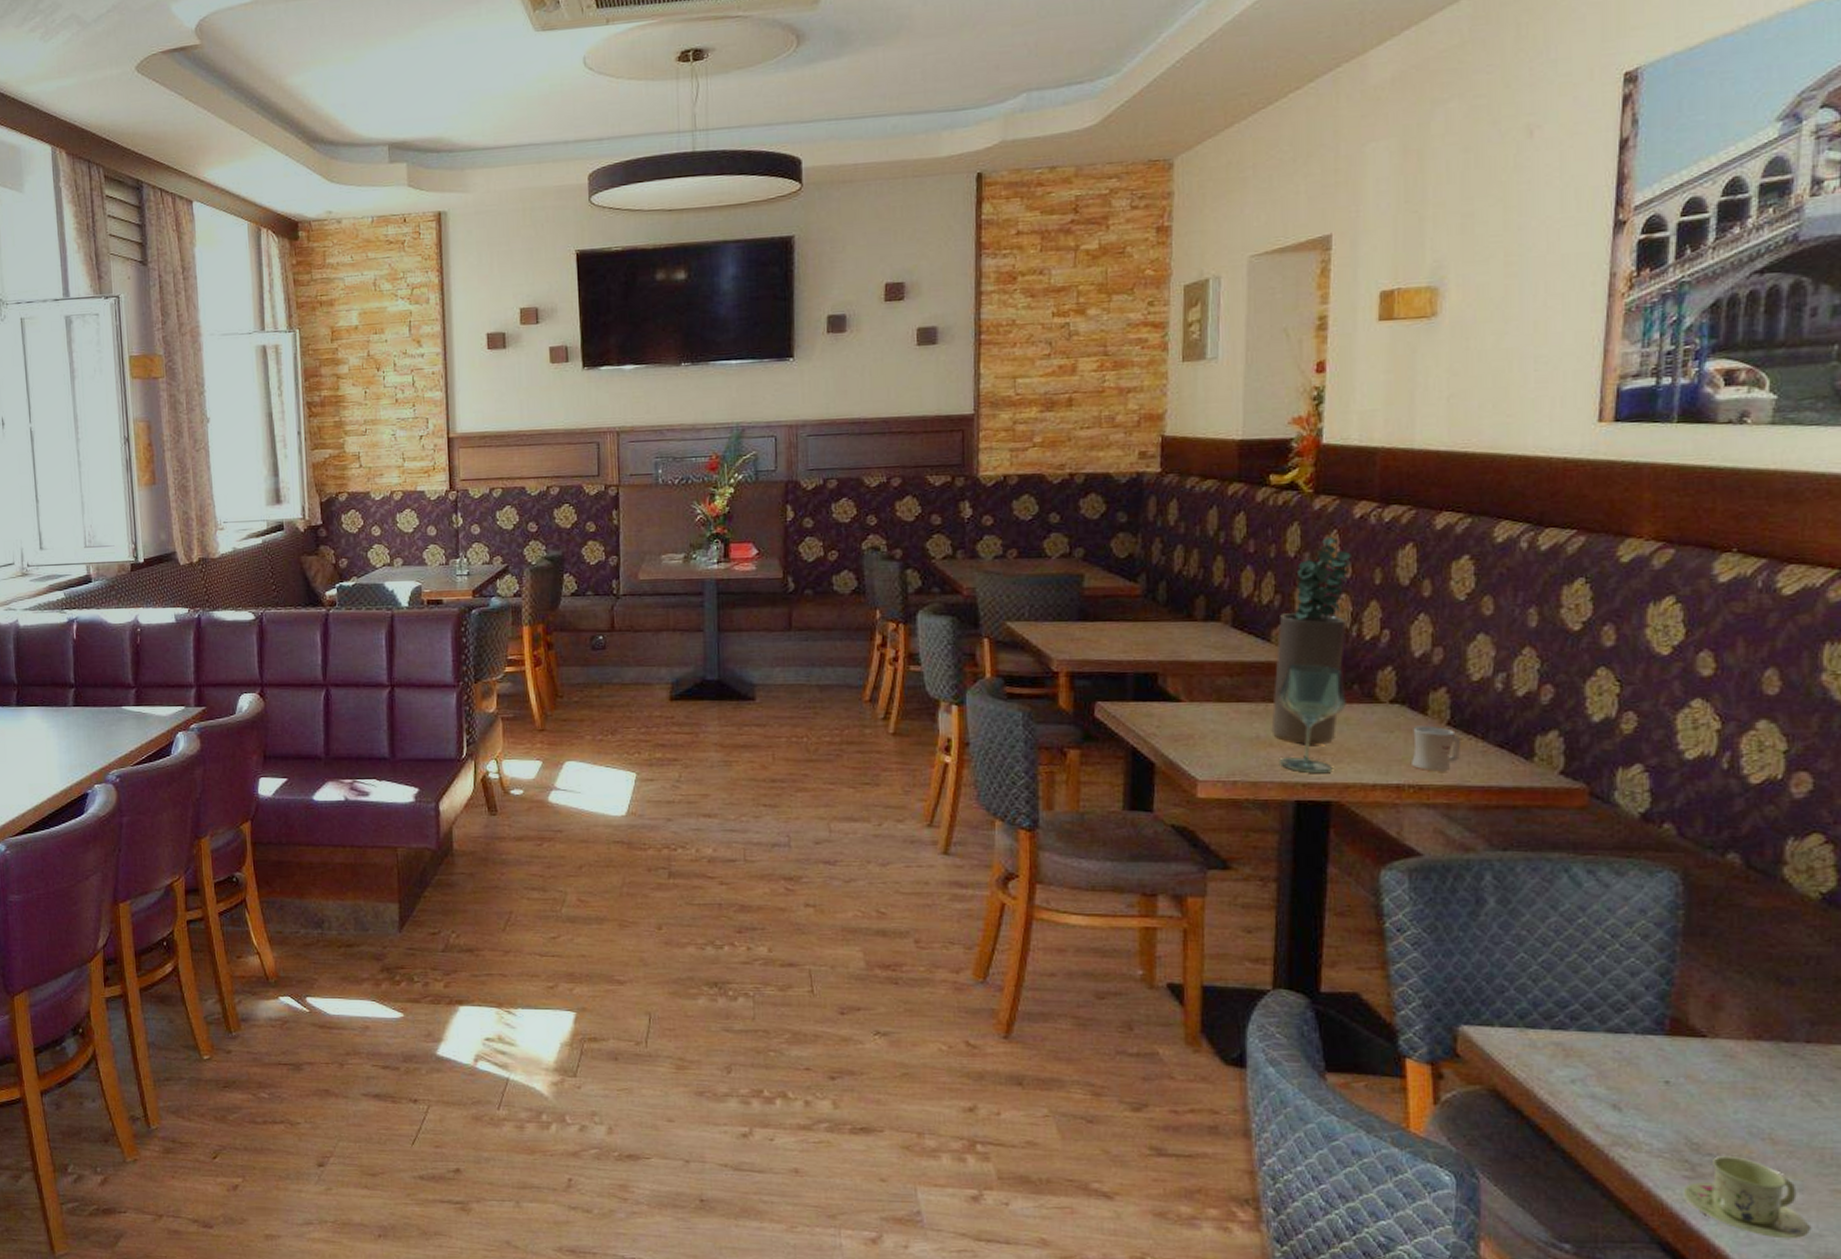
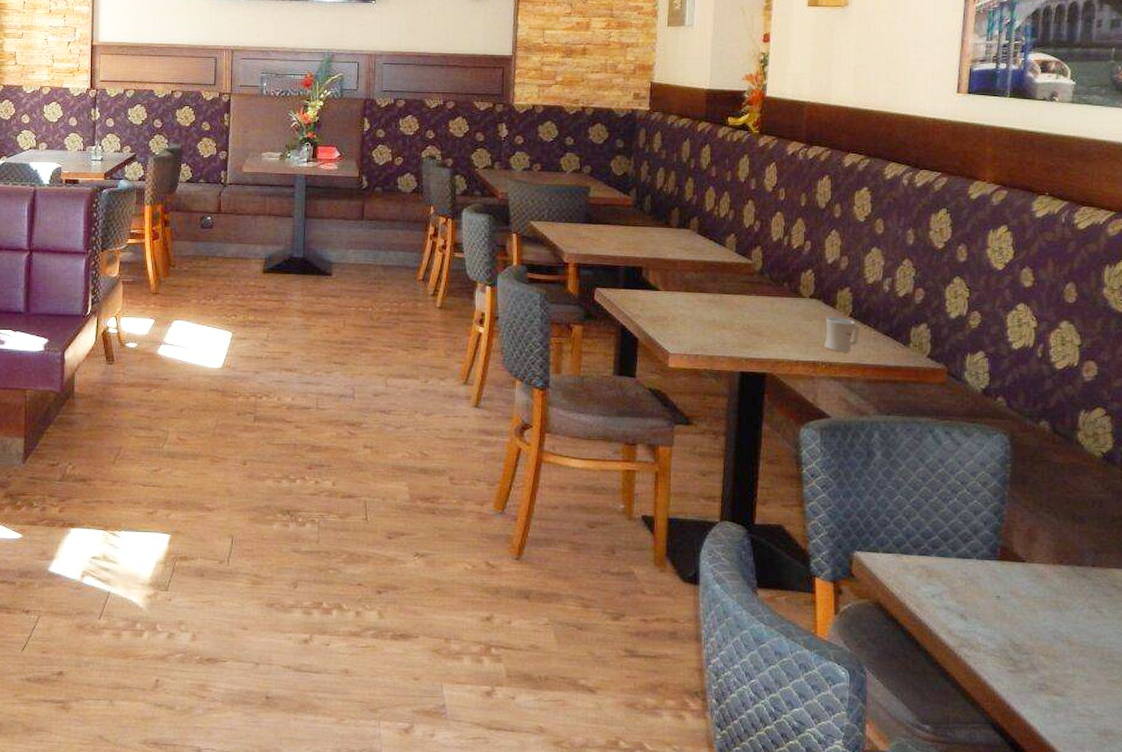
vase: present [1271,526,1351,745] -> none [724,160,785,329]
wine glass: present [1279,664,1346,773] -> none [729,265,779,350]
cup and saucer: present [1683,1156,1810,1239] -> none [1008,655,1094,719]

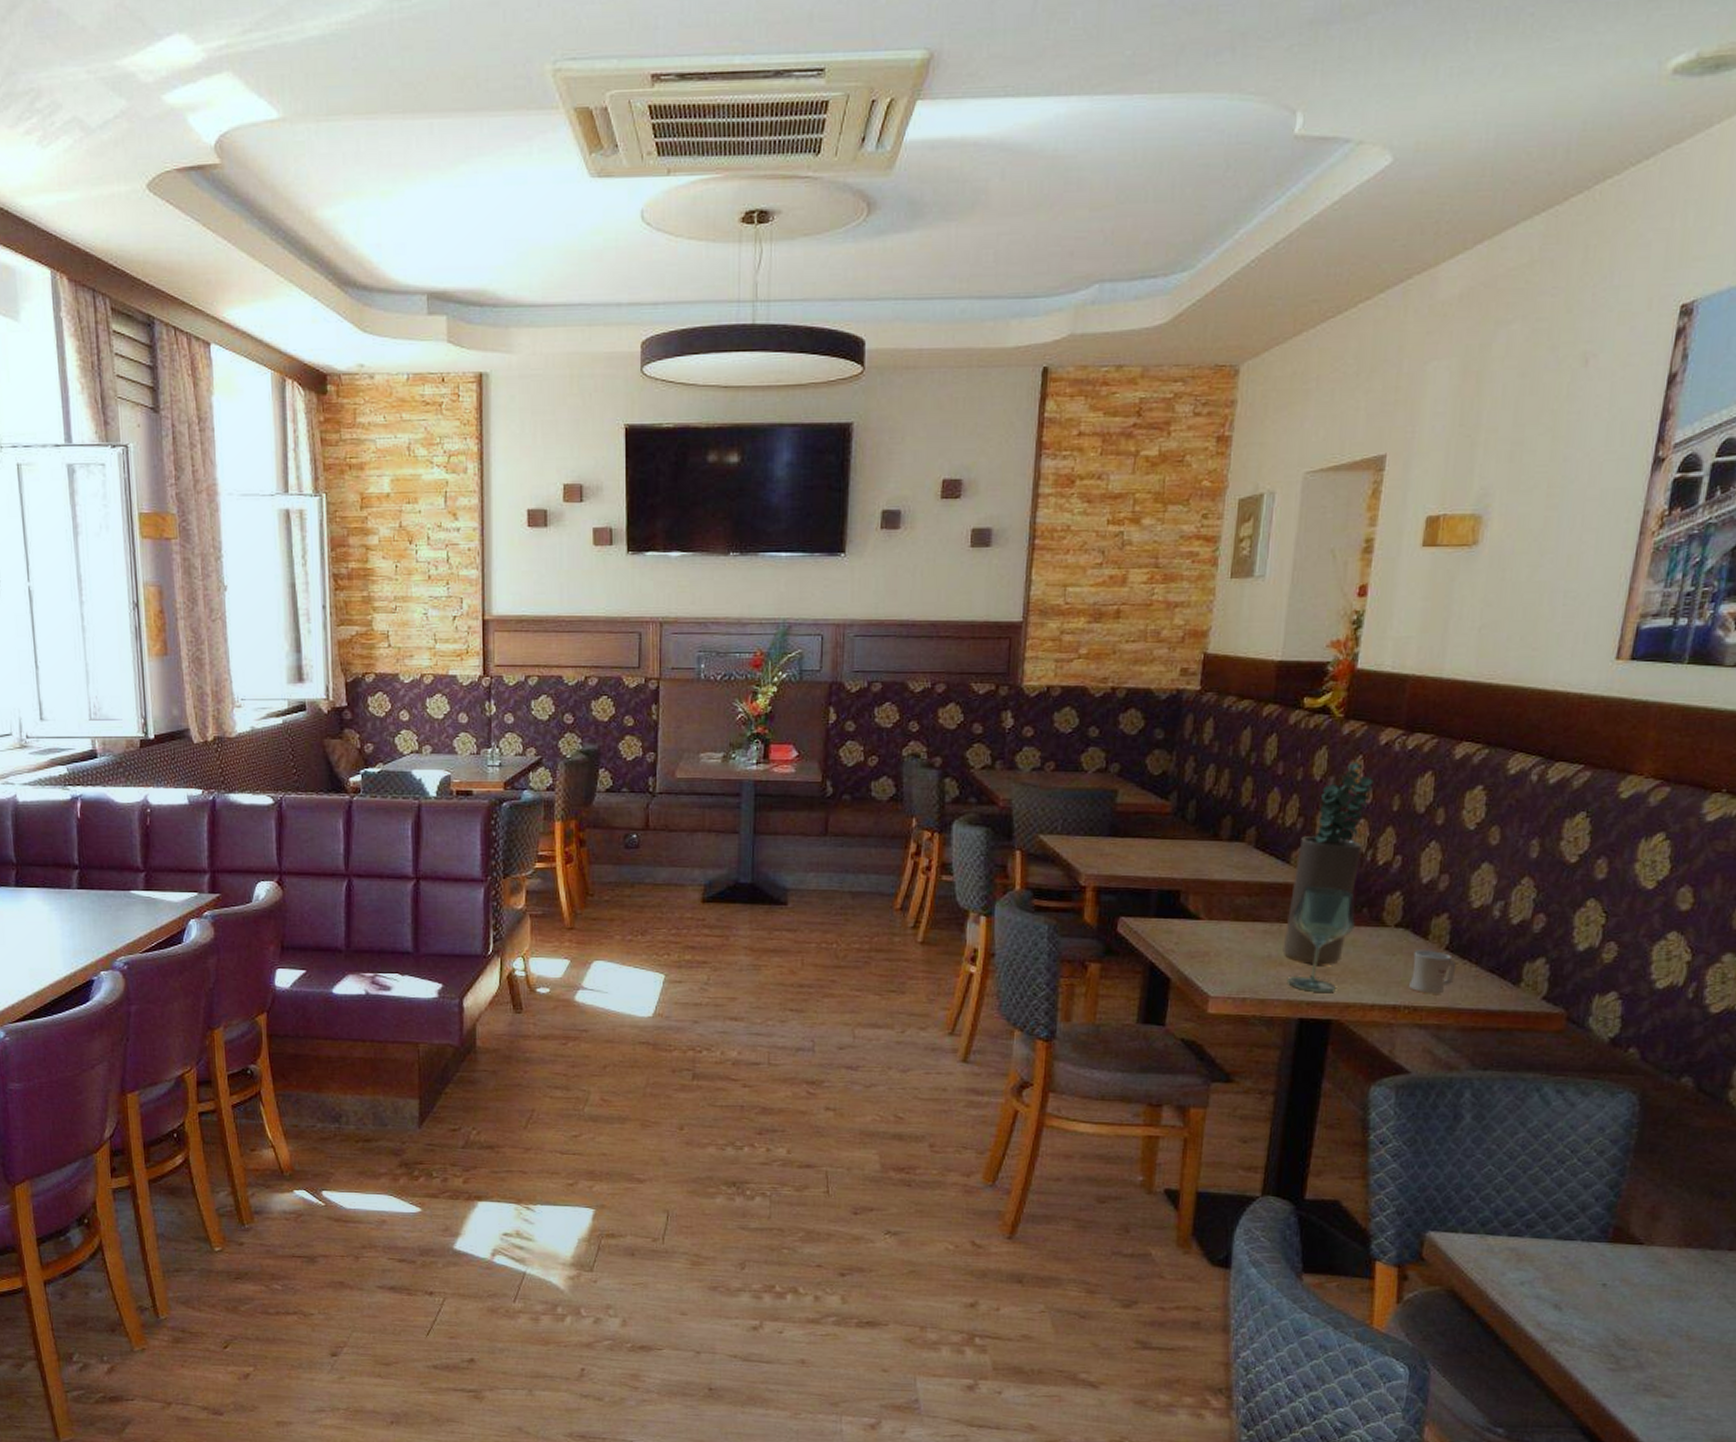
vase: none [724,160,785,329] -> present [1282,752,1373,965]
wine glass: none [729,265,779,350] -> present [1286,886,1355,992]

